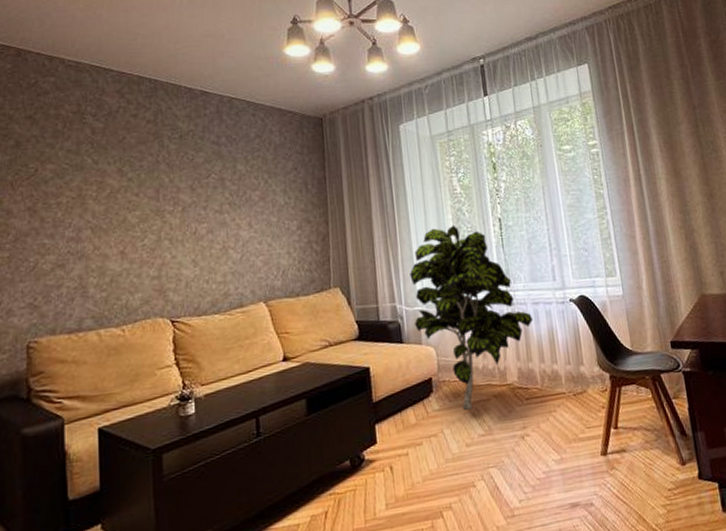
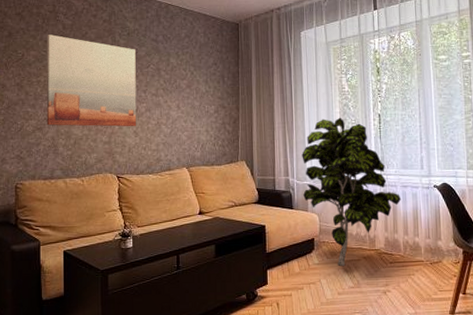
wall art: none [70,141,196,261] -> present [46,34,137,127]

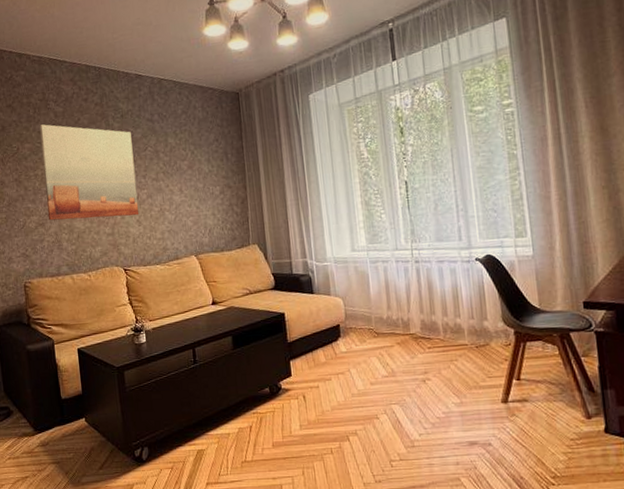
indoor plant: present [302,117,402,266] -> none [319,188,438,354]

